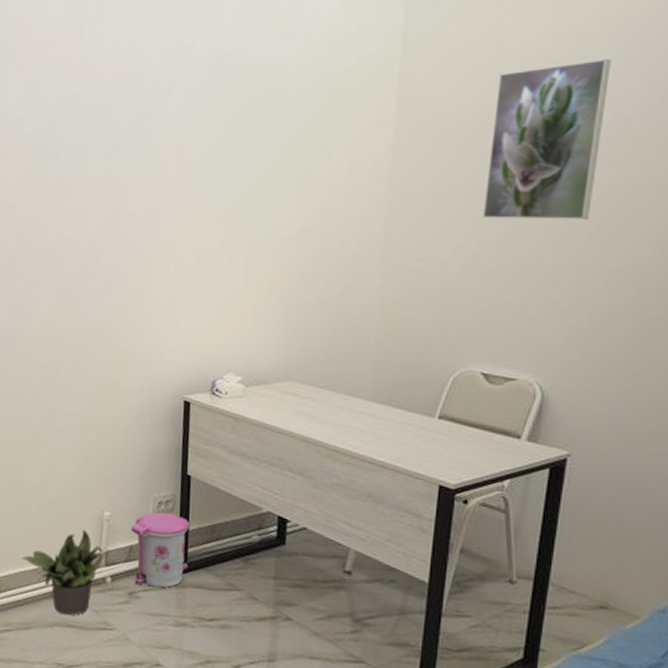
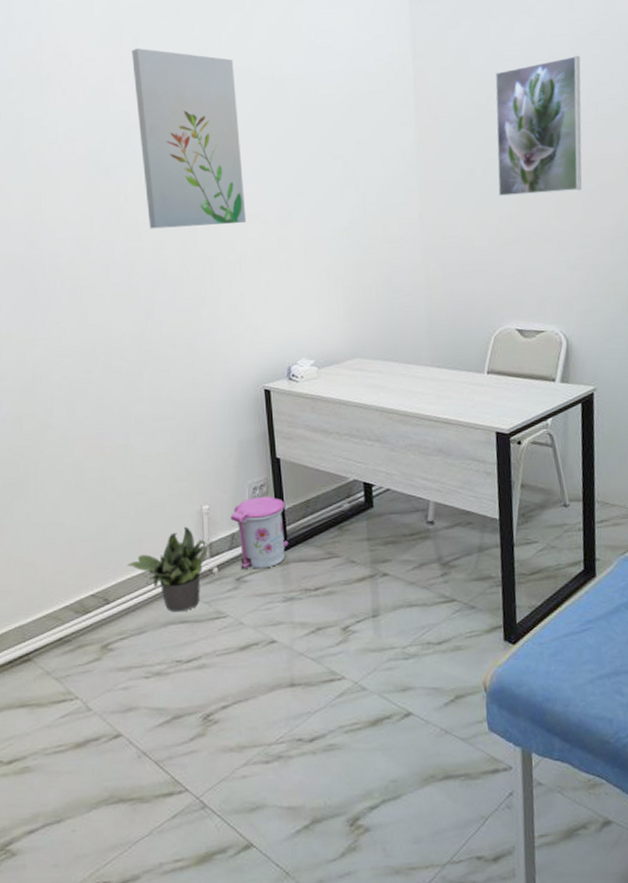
wall art: none [87,26,198,222] -> present [132,47,247,229]

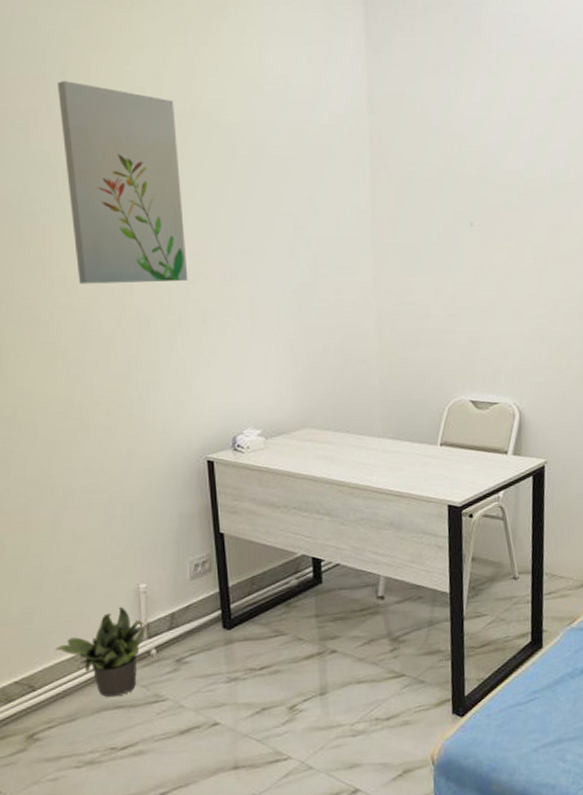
trash can: present [231,497,289,570] -> none [170,573,233,651]
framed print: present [494,55,582,197] -> none [453,120,540,264]

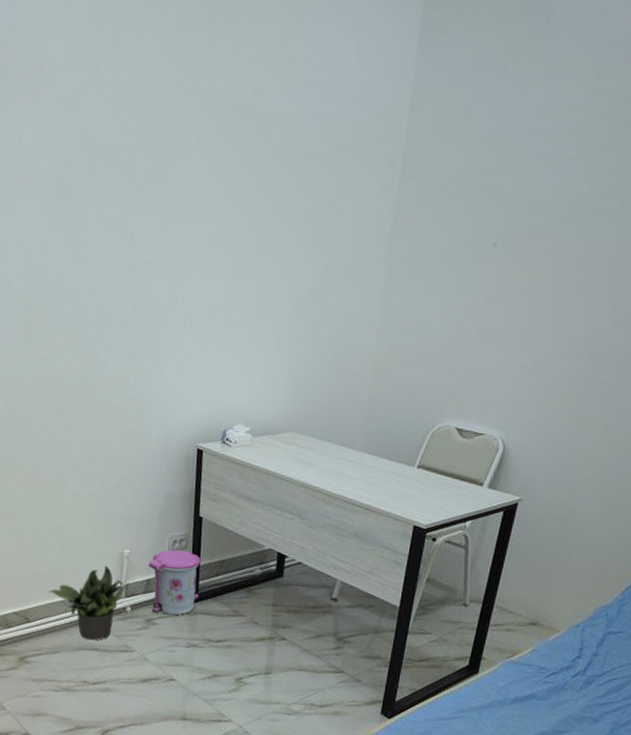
wall art: present [58,80,188,284] -> none [105,56,216,275]
trash can: none [170,573,233,651] -> present [149,549,201,615]

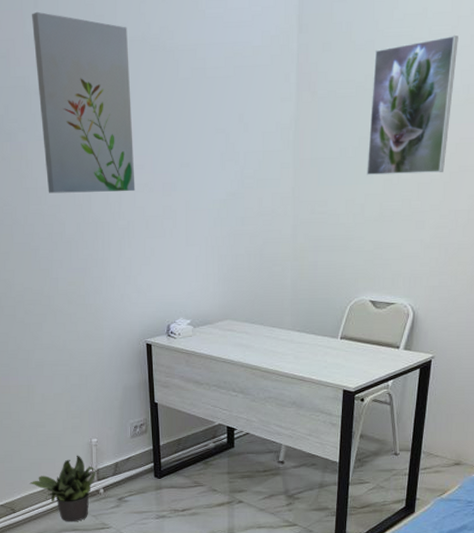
wall art: none [105,56,216,275] -> present [32,11,136,194]
trash can: present [149,549,201,615] -> none [115,434,162,492]
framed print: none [469,133,593,290] -> present [367,34,458,176]

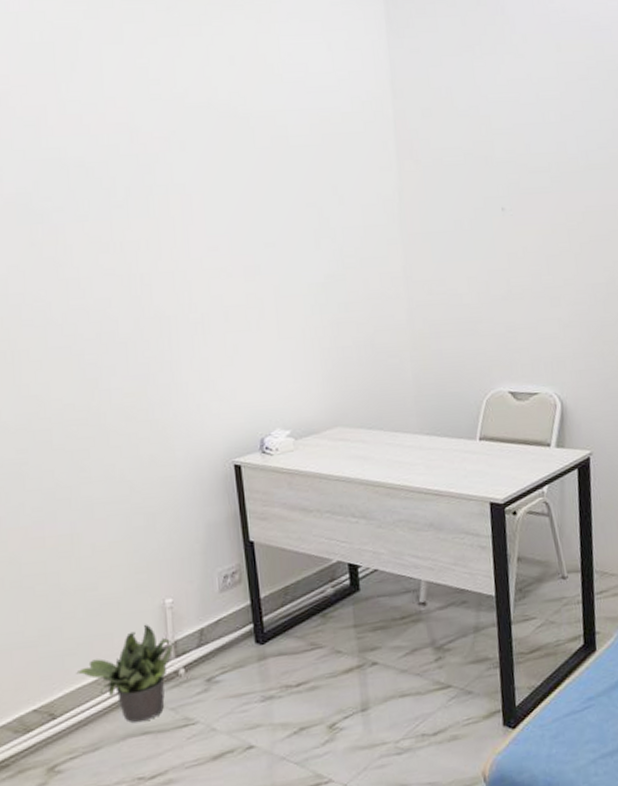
wall art: present [32,11,136,194] -> none [68,74,209,285]
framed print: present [367,34,458,176] -> none [480,100,574,250]

